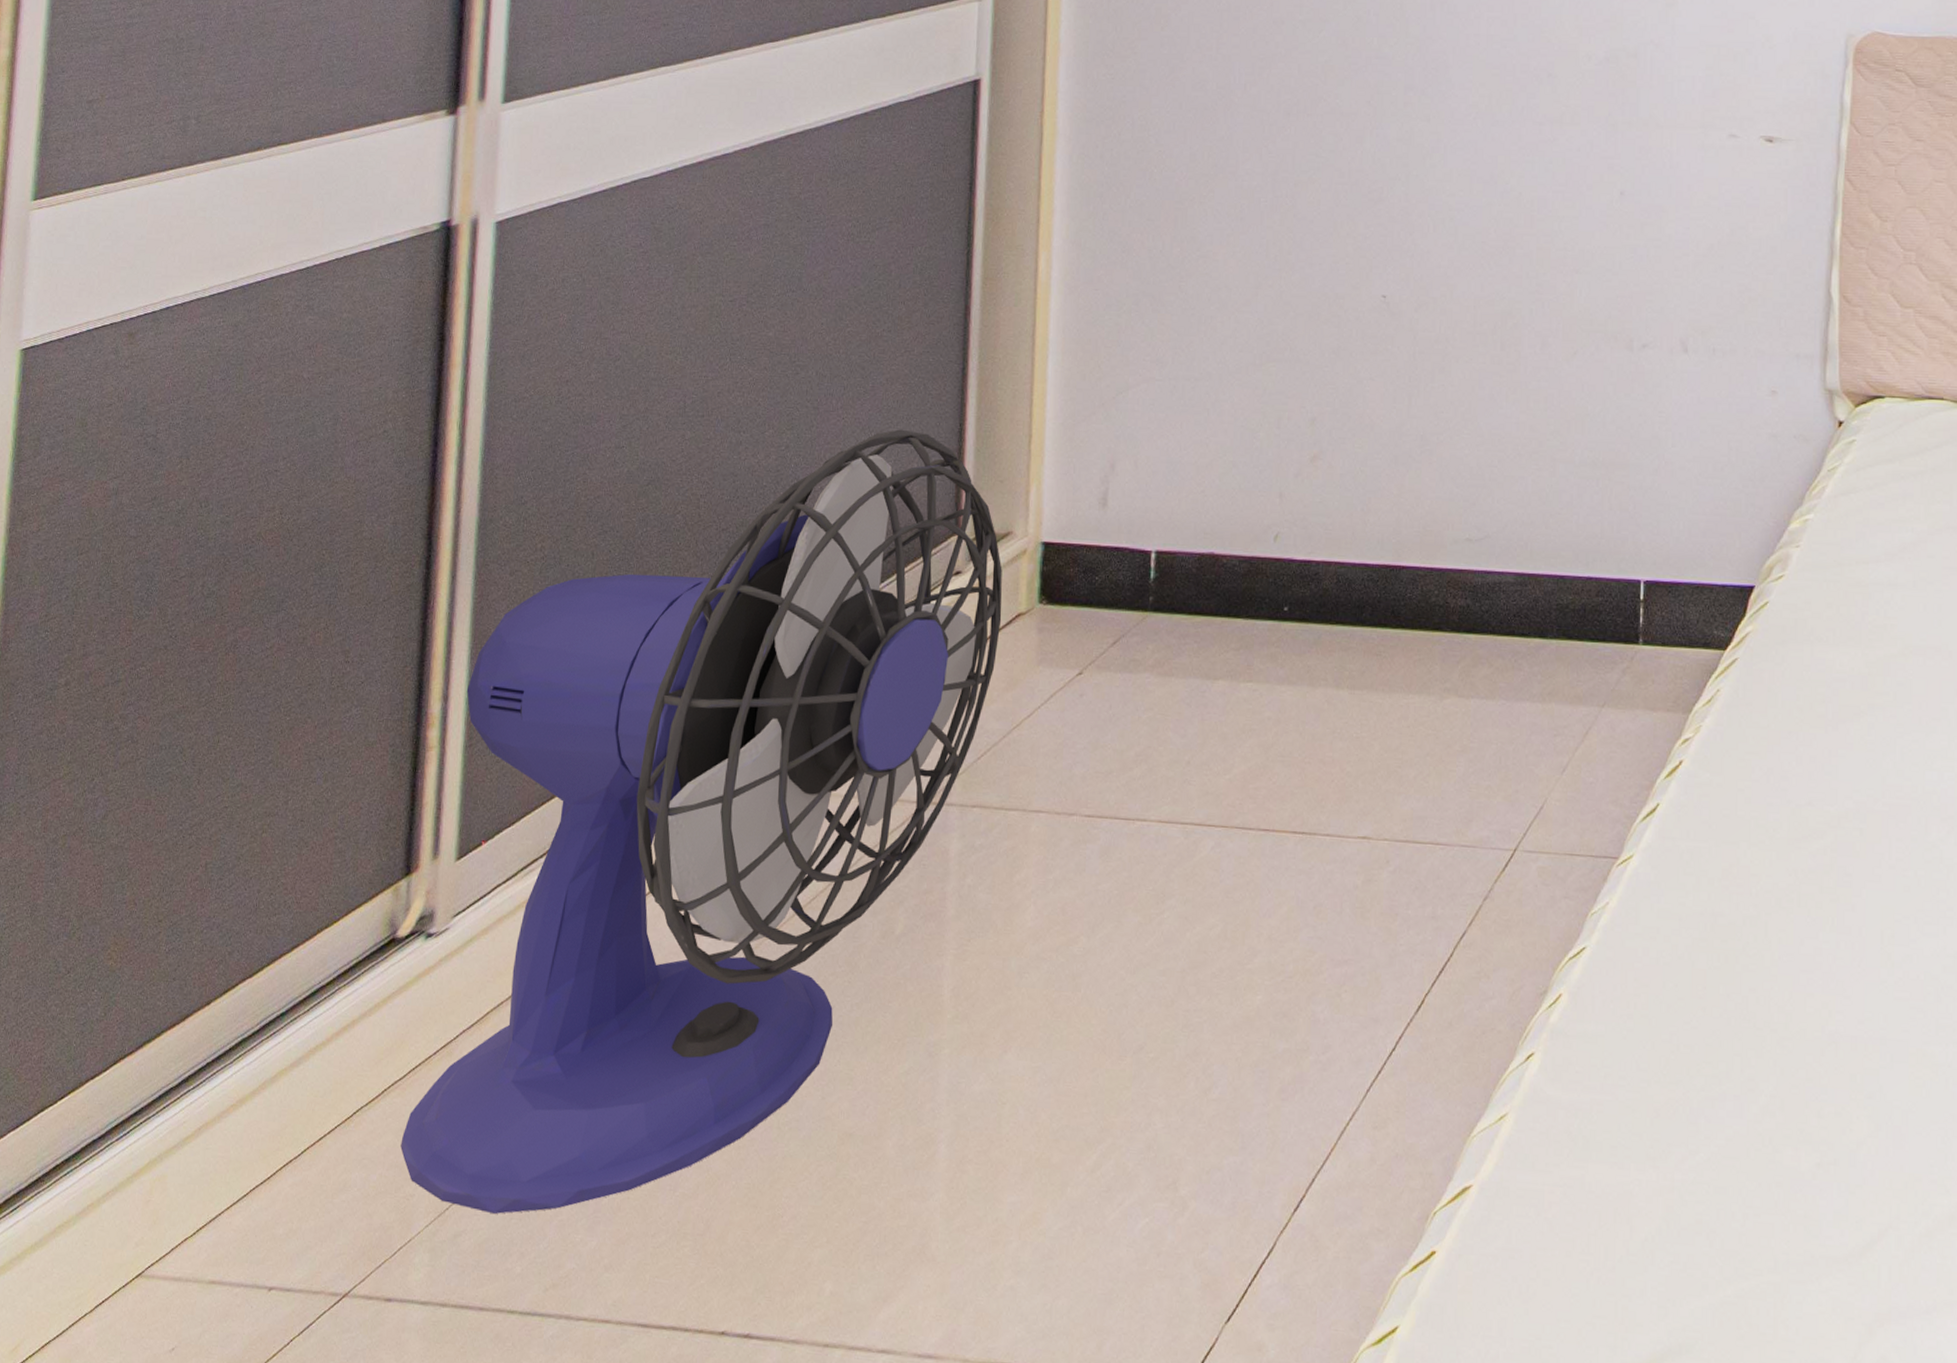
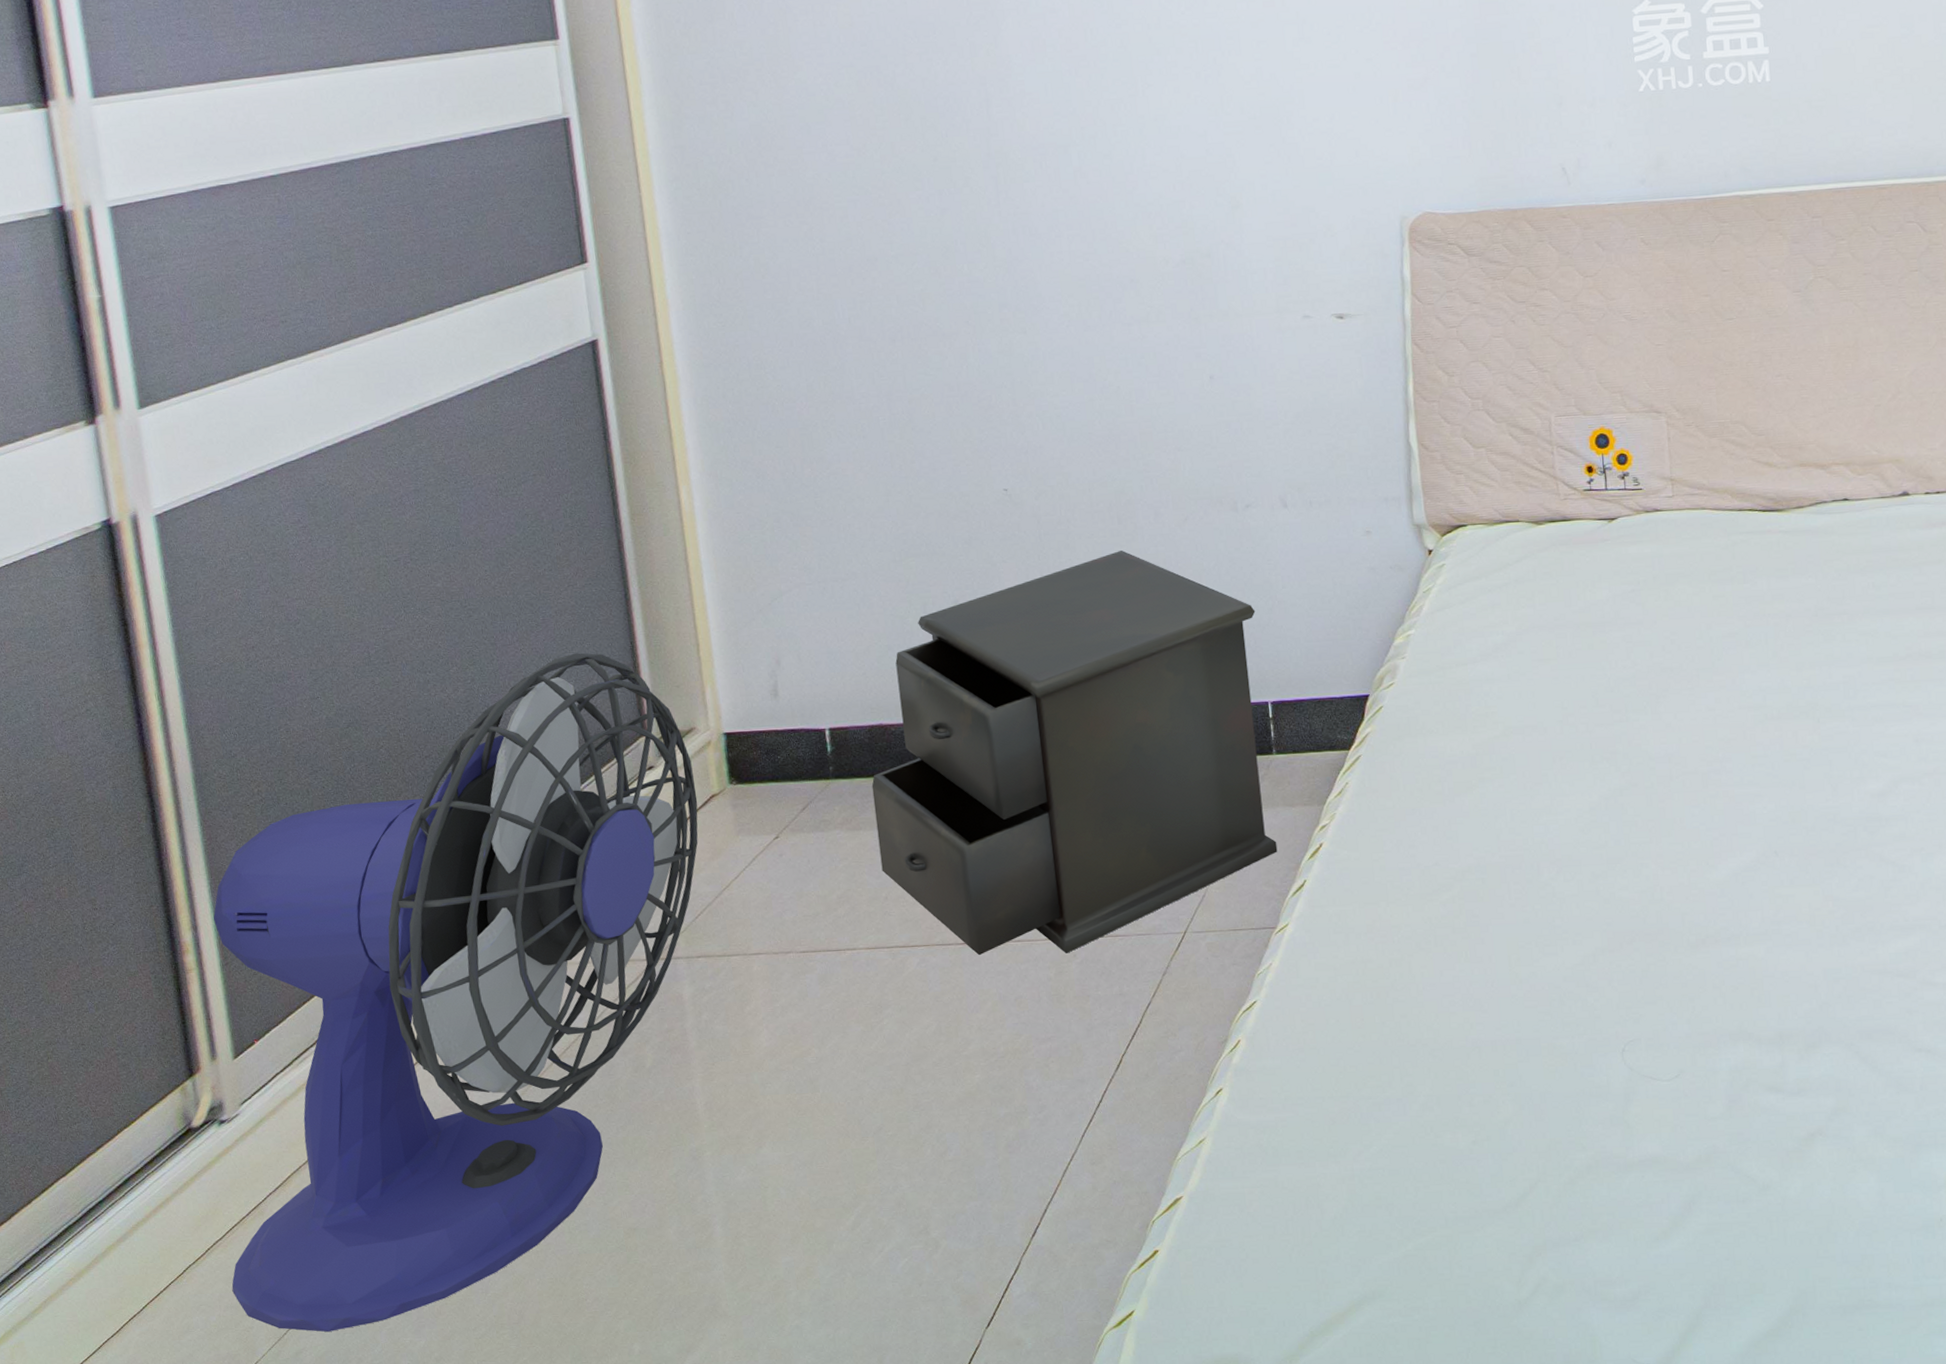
nightstand: none [1188,381,1639,858] -> present [871,551,1278,956]

